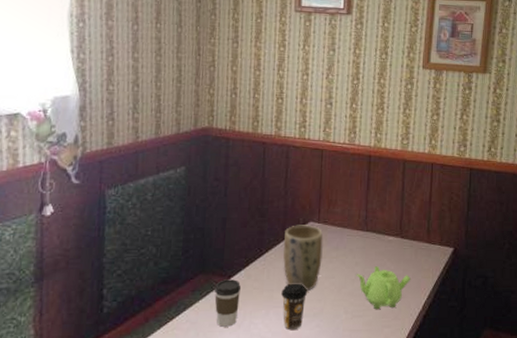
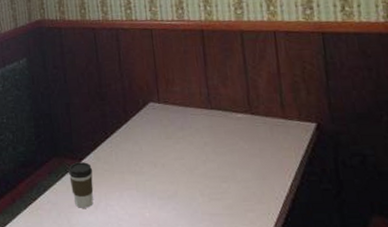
coffee cup: present [281,283,308,331] -> none [132,165,159,213]
plant pot: present [283,225,323,291] -> none [126,106,169,172]
teapot: present [356,266,412,310] -> none [207,146,271,193]

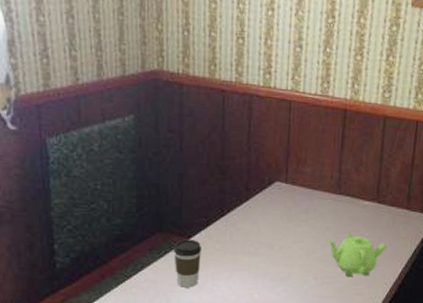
teapot: none [207,146,271,193] -> present [327,232,388,277]

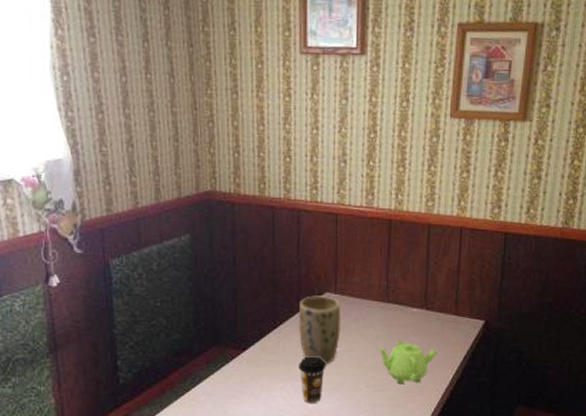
coffee cup: present [172,239,203,288] -> none [228,352,257,399]
coffee cup: none [245,246,274,294] -> present [299,356,327,404]
plant pot: none [247,184,291,254] -> present [298,295,341,364]

